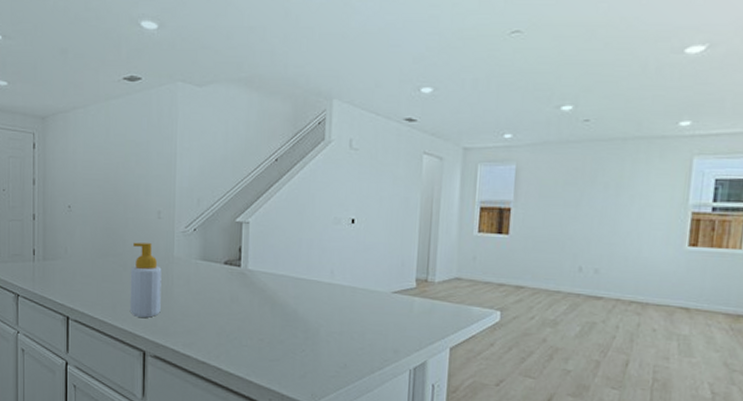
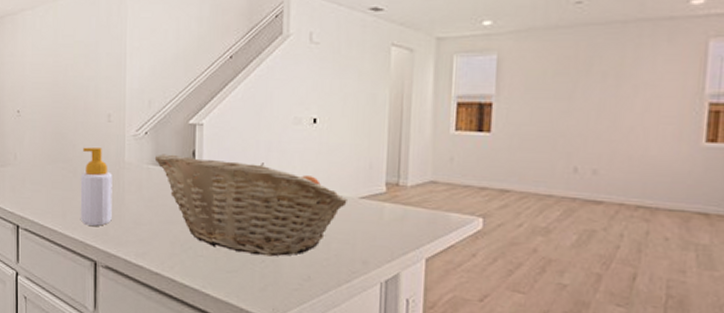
fruit basket: none [202,249,381,346] -> present [154,154,347,257]

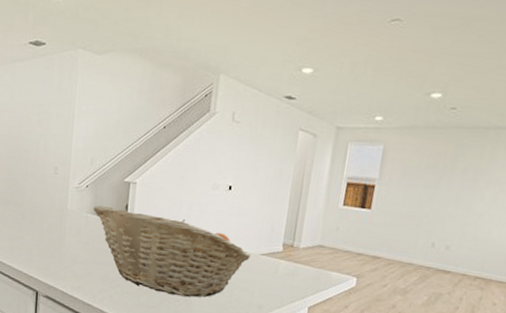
soap bottle: present [80,147,112,226] -> none [26,194,56,262]

